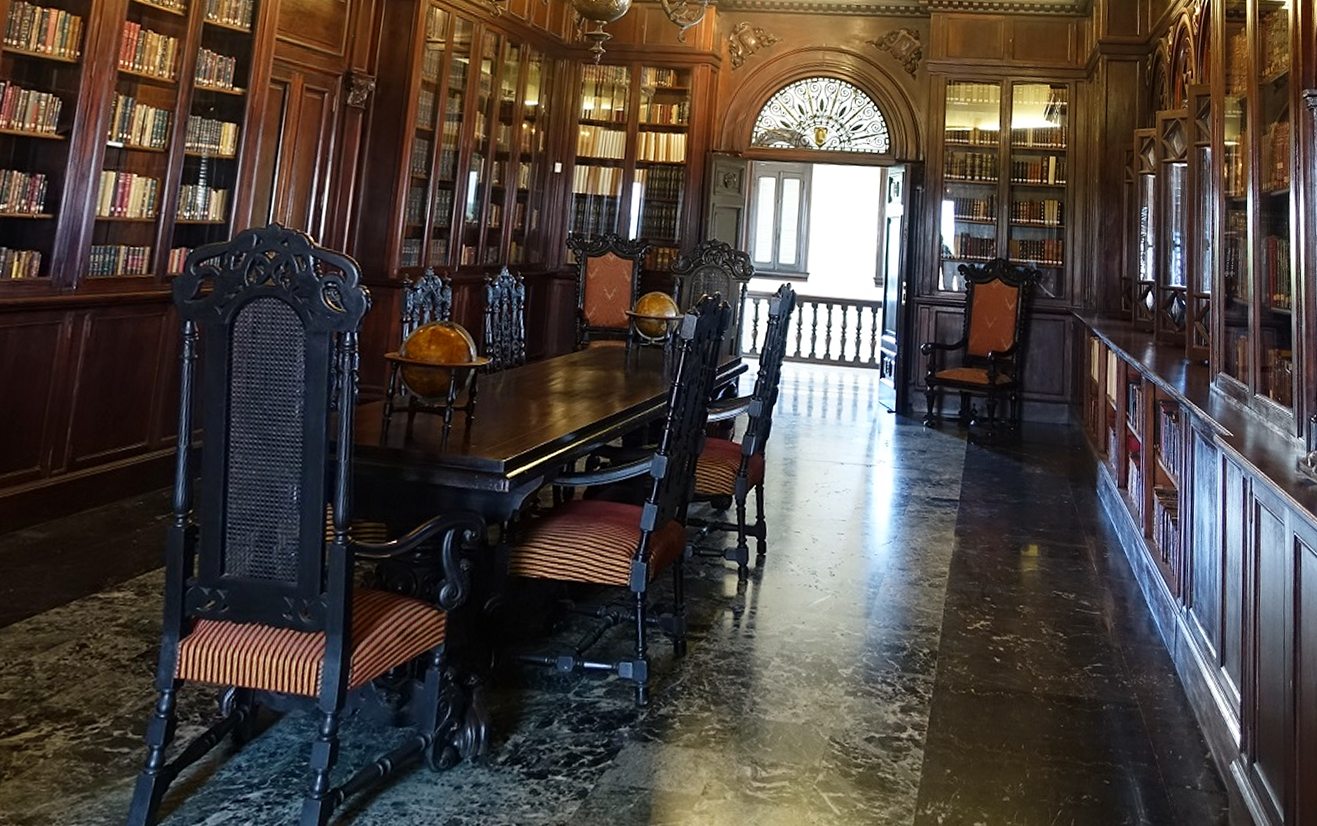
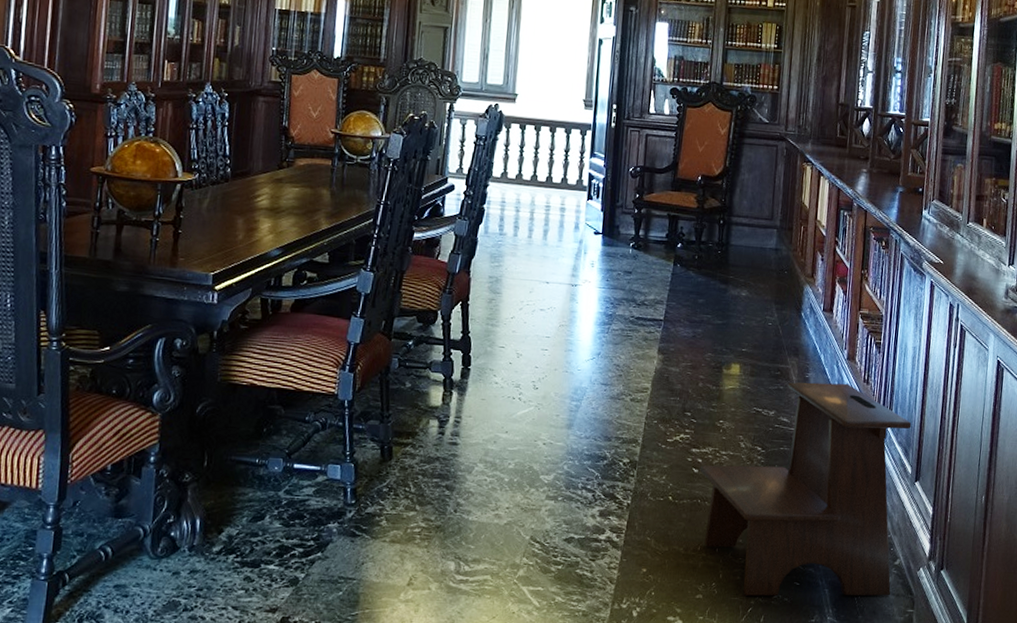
step stool: none [1001,562,1213,797] -> present [699,382,912,597]

